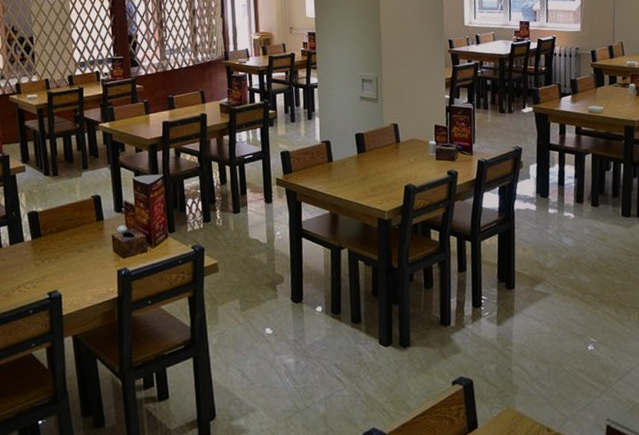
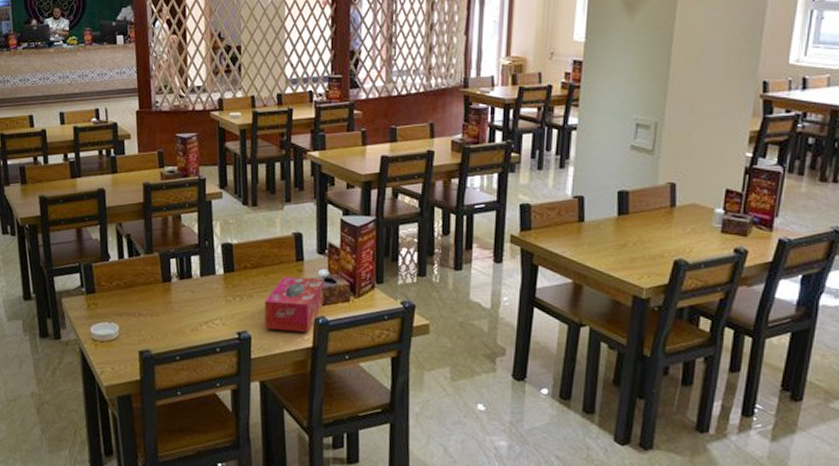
tissue box: none [71,234,125,287] -> present [264,277,325,332]

